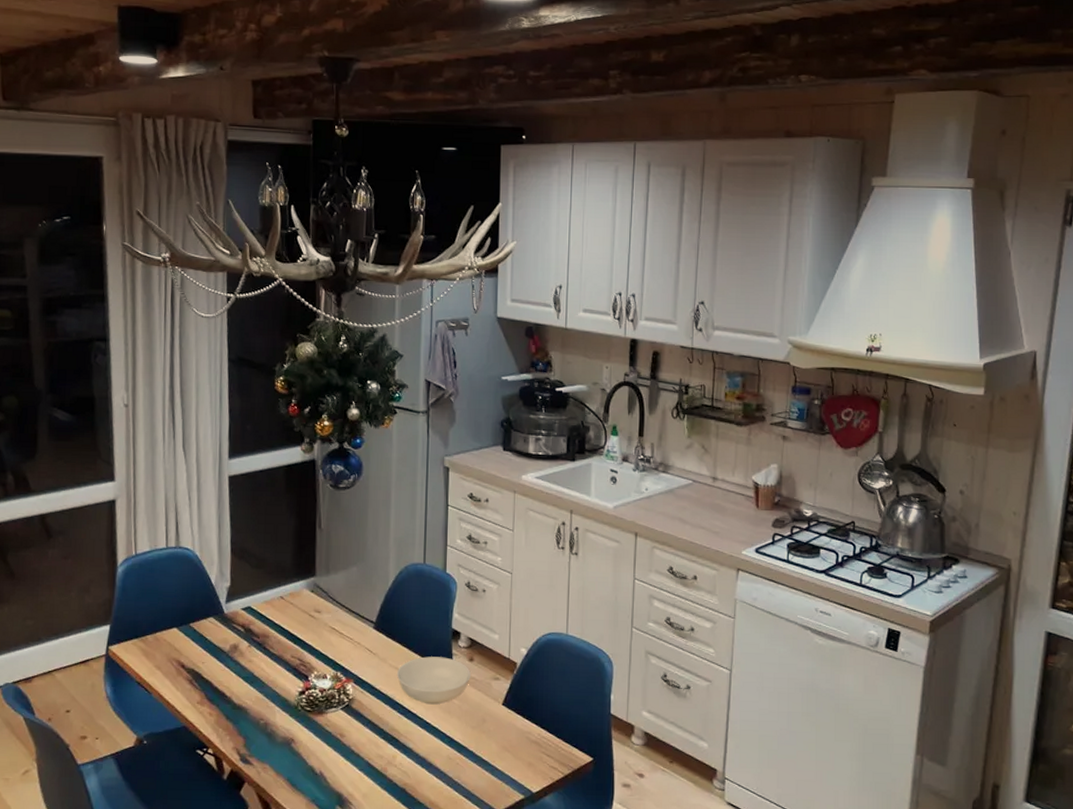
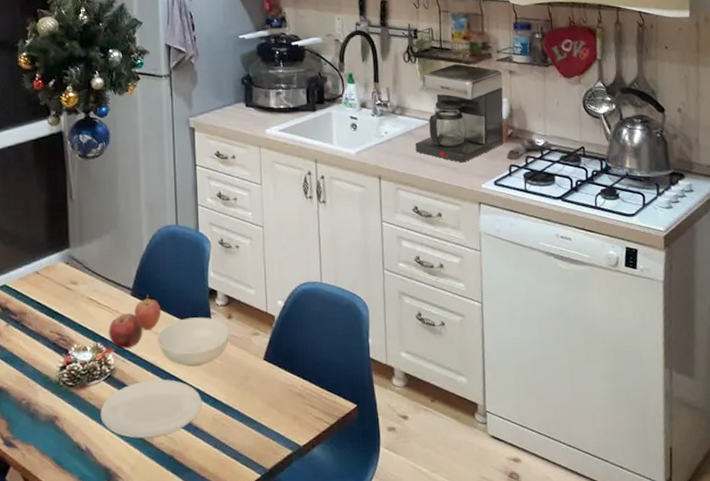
plate: none [336,713,437,769] -> present [100,379,201,439]
fruit: none [349,646,384,680] -> present [109,313,143,348]
fruit: none [376,629,403,664] -> present [134,294,161,330]
coffee maker: none [675,424,775,527] -> present [415,63,504,163]

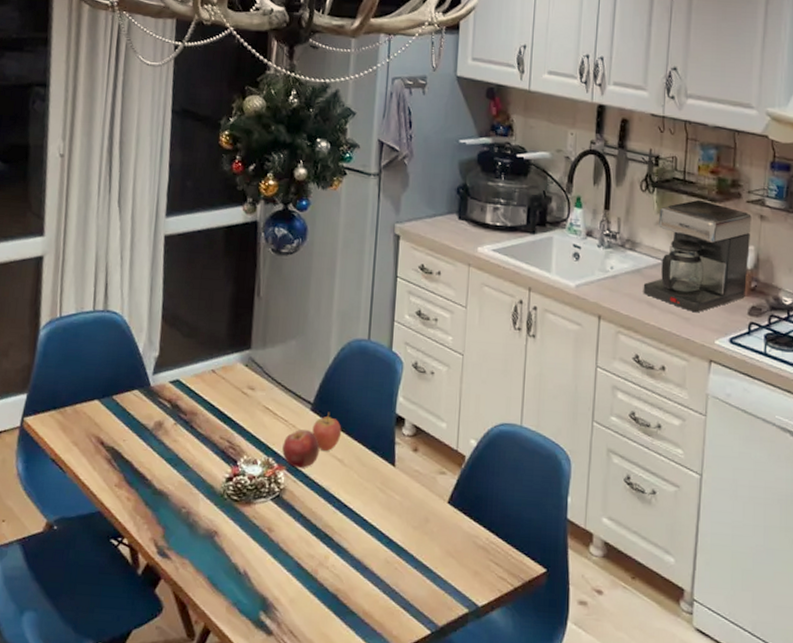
plate: present [100,379,201,439] -> none [263,506,375,571]
bowl: present [156,317,230,367] -> none [333,444,414,500]

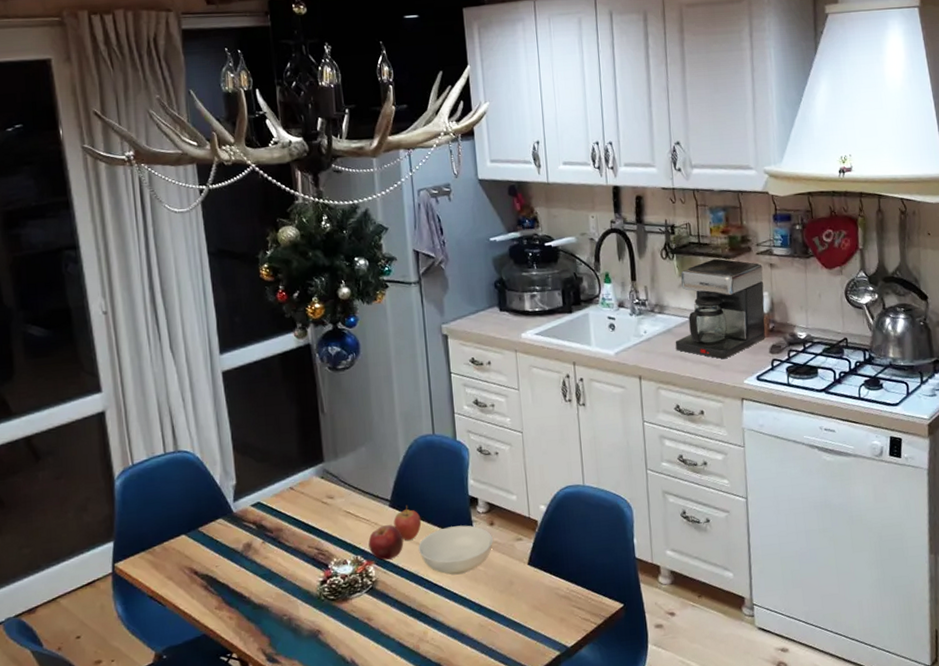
bowl: none [333,444,414,500] -> present [418,525,493,575]

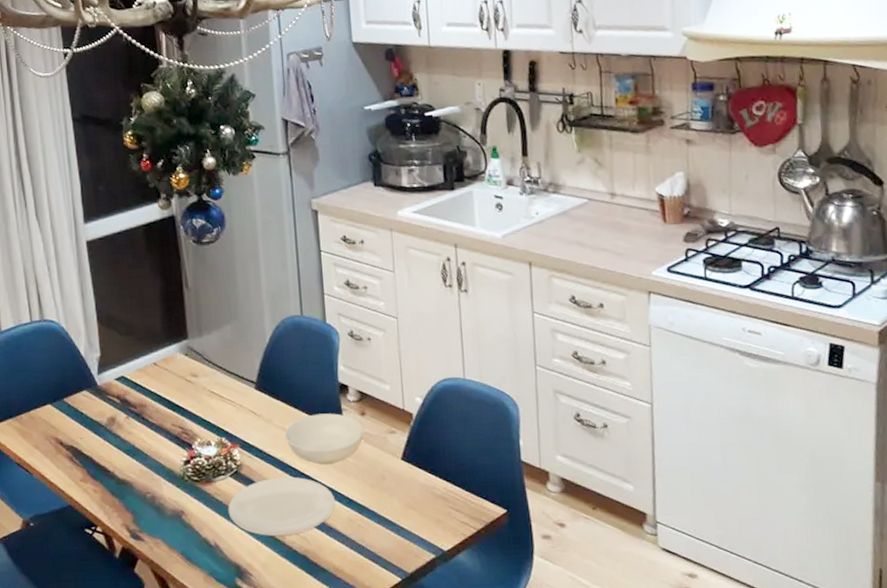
plate: none [364,588,467,648] -> present [228,476,335,536]
fruit: present [368,525,404,560] -> none [233,408,270,444]
fruit: present [393,505,422,541] -> none [259,388,288,425]
coffee maker: present [675,258,765,359] -> none [571,132,679,247]

